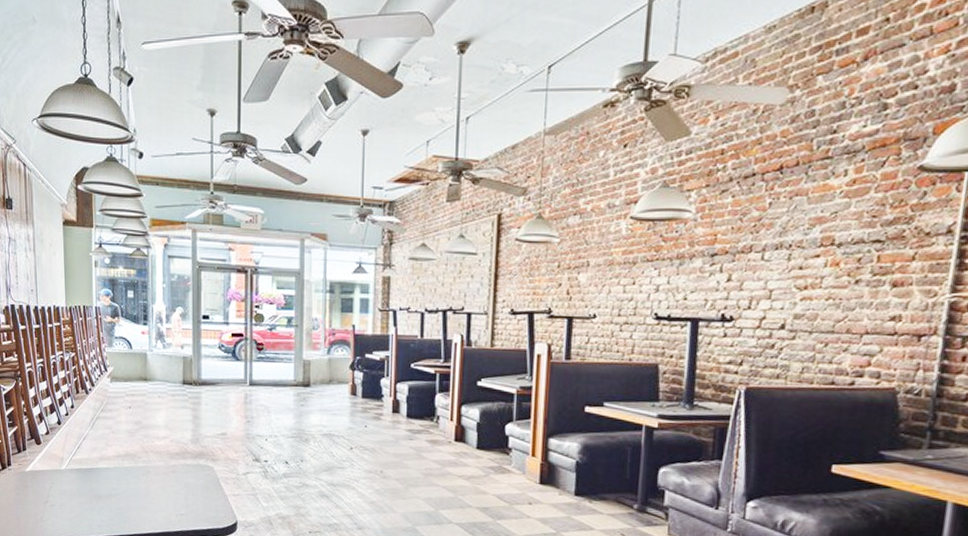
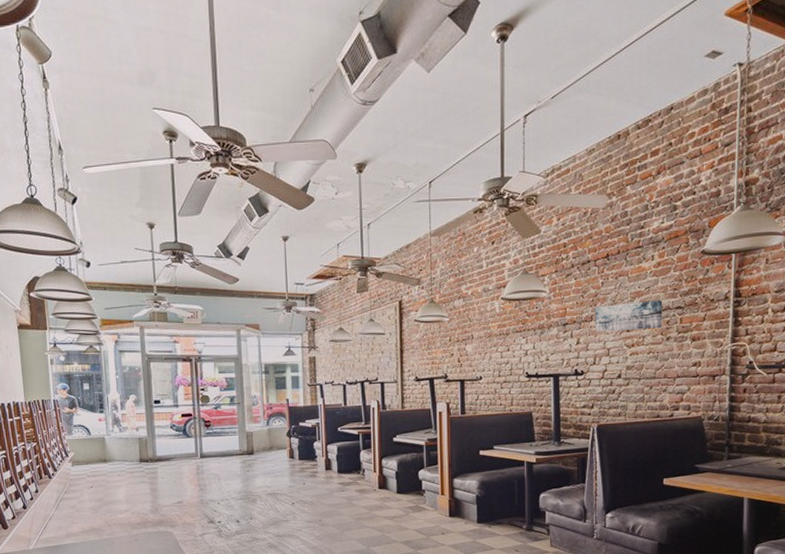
wall art: none [754,230,855,268] -> present [595,300,663,332]

